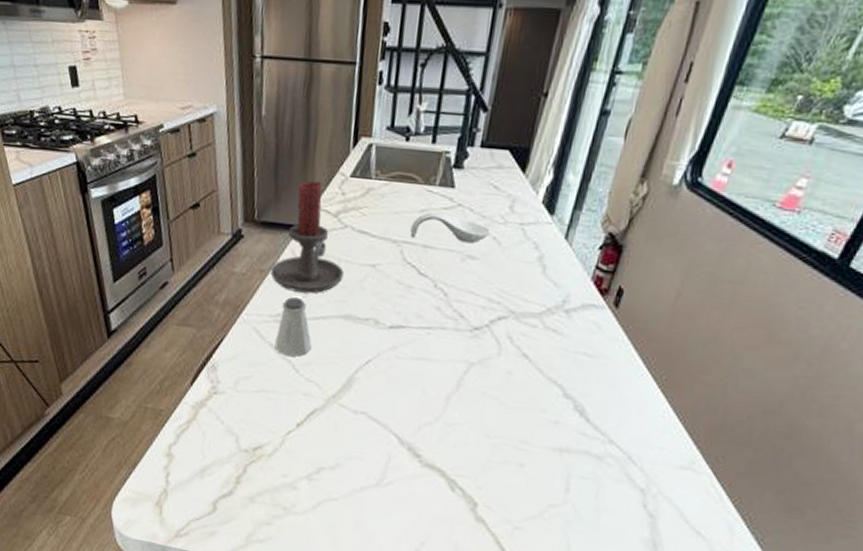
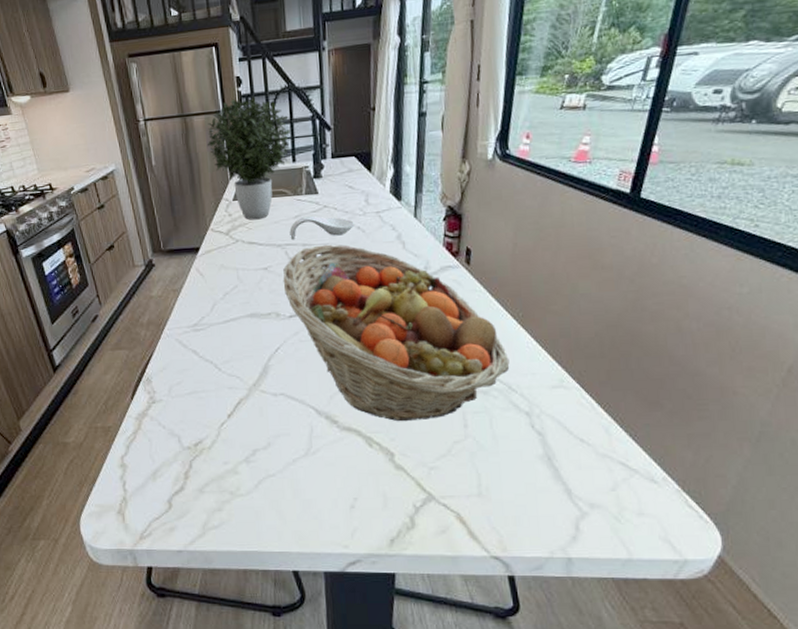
candle holder: present [270,180,344,294] -> none [182,208,243,303]
saltshaker: present [274,297,312,357] -> none [196,307,228,358]
potted plant: none [331,50,439,206] -> present [206,97,291,220]
fruit basket: none [390,249,637,475] -> present [283,244,510,422]

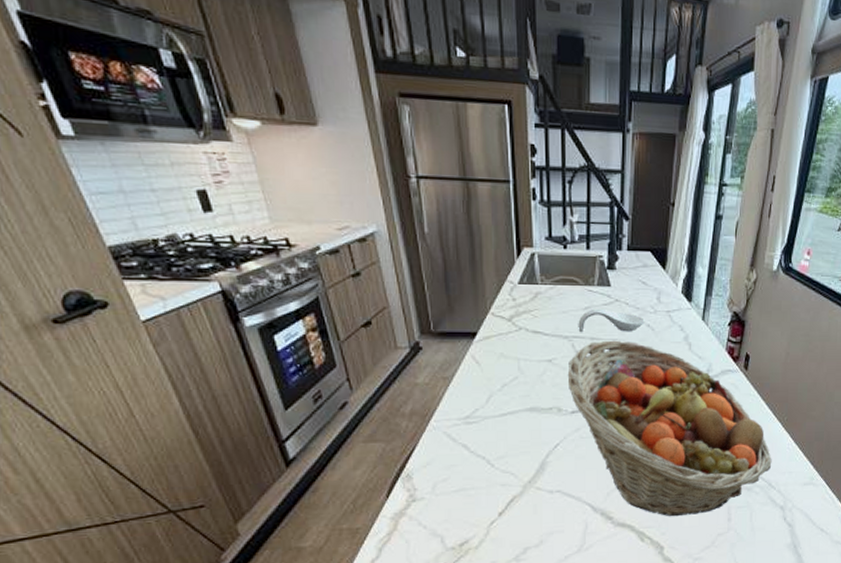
potted plant: present [206,97,291,220] -> none [491,169,587,308]

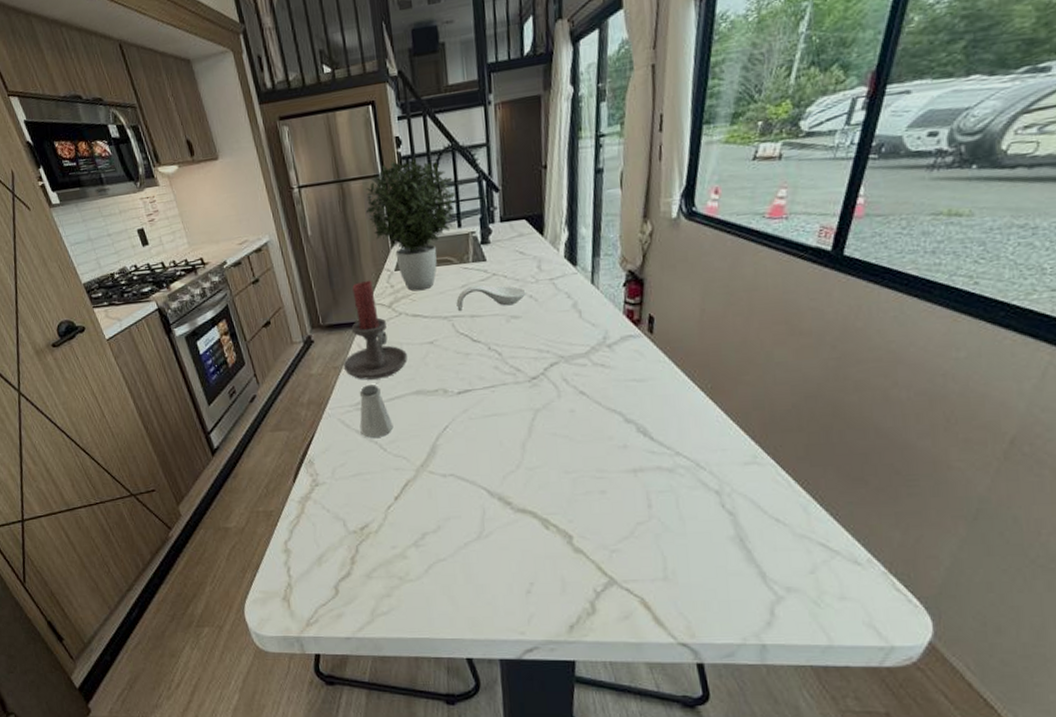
candle holder: none [454,289,524,393] -> present [343,280,407,380]
saltshaker: none [467,399,503,453] -> present [359,385,394,438]
potted plant: none [491,169,587,308] -> present [365,158,456,291]
fruit basket: present [567,340,772,517] -> none [450,315,697,503]

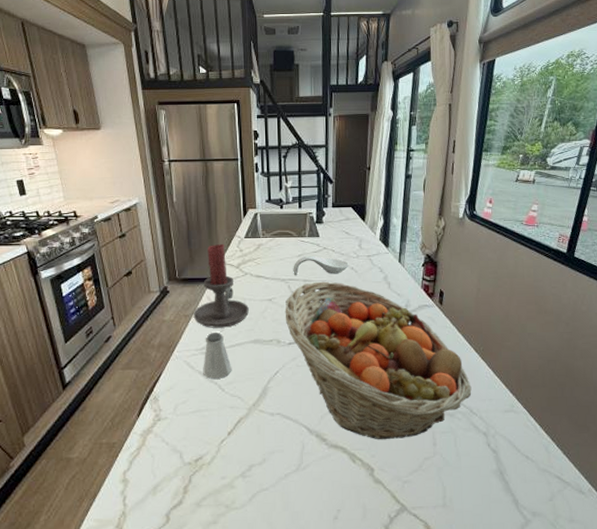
potted plant: present [365,158,456,291] -> none [224,149,299,256]
fruit basket: none [450,315,697,503] -> present [285,281,472,440]

